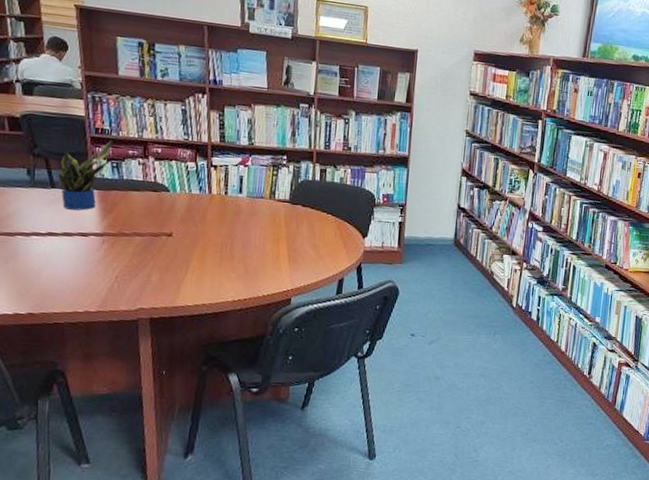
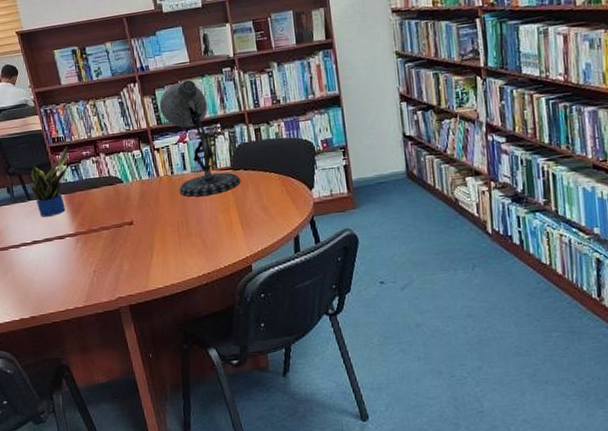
desk lamp: none [226,105,297,224] -> present [159,79,241,197]

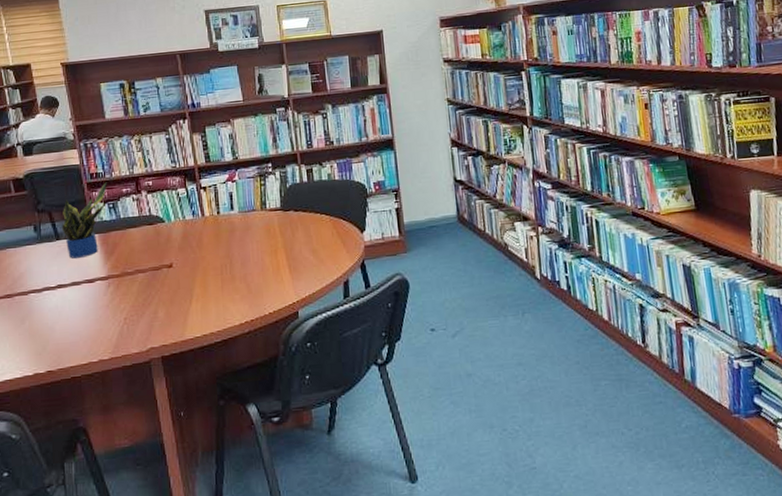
desk lamp: present [159,79,241,197] -> none [209,118,291,238]

